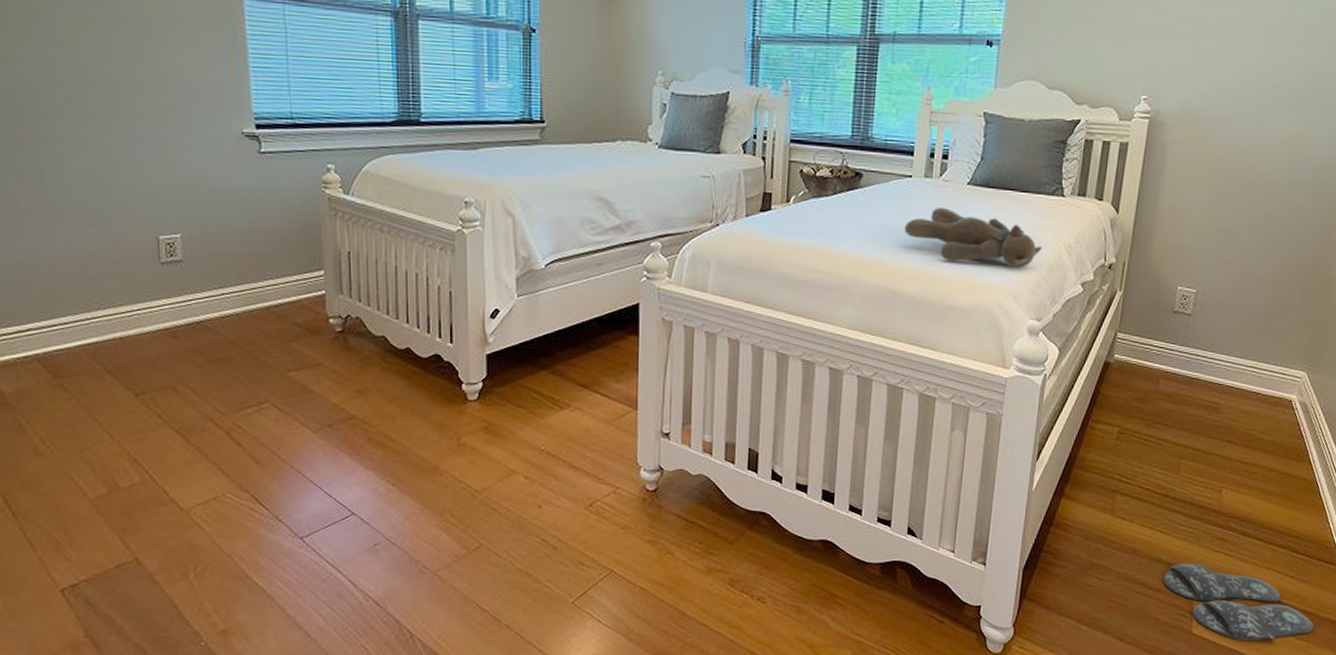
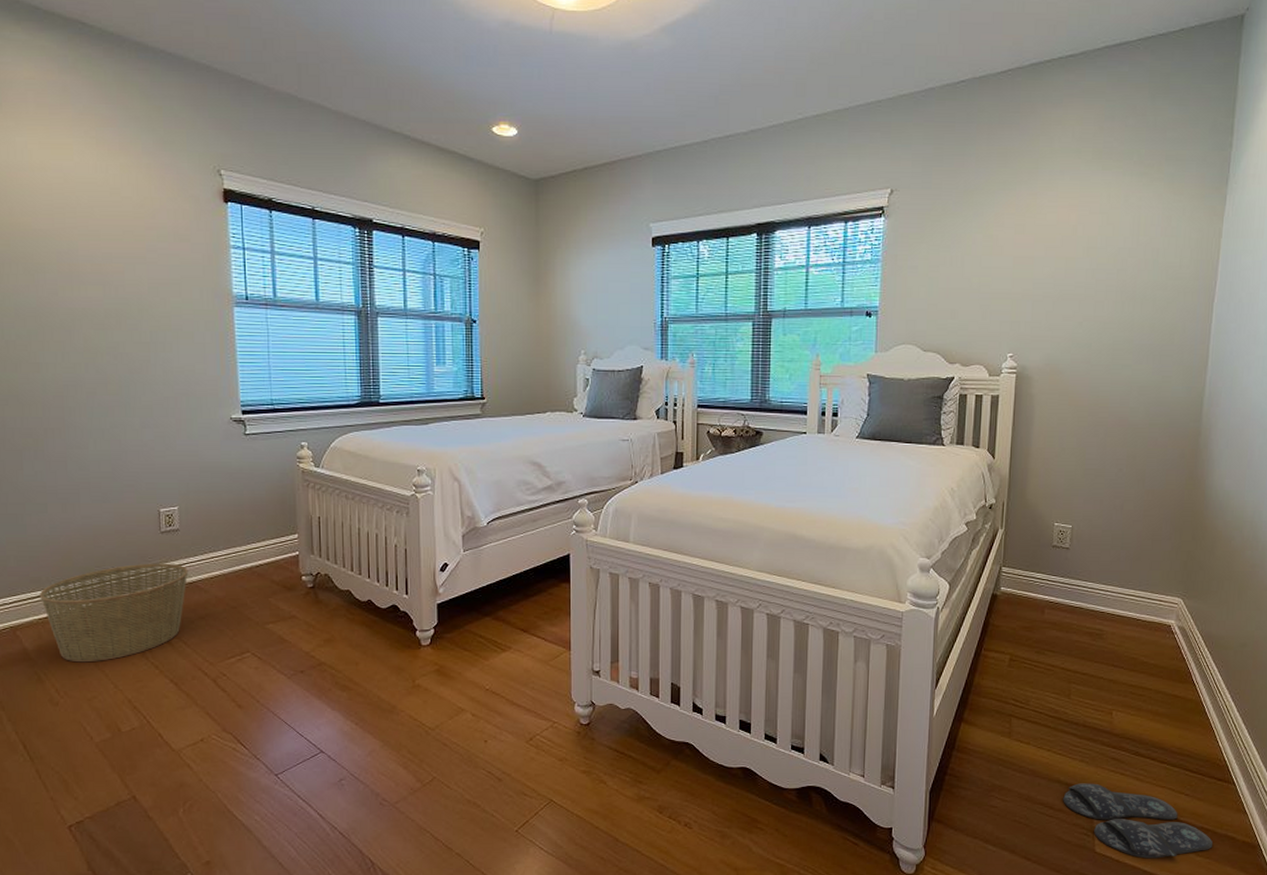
basket: none [16,298,195,409] -> present [39,563,189,663]
teddy bear: present [904,206,1043,268] -> none [802,458,928,511]

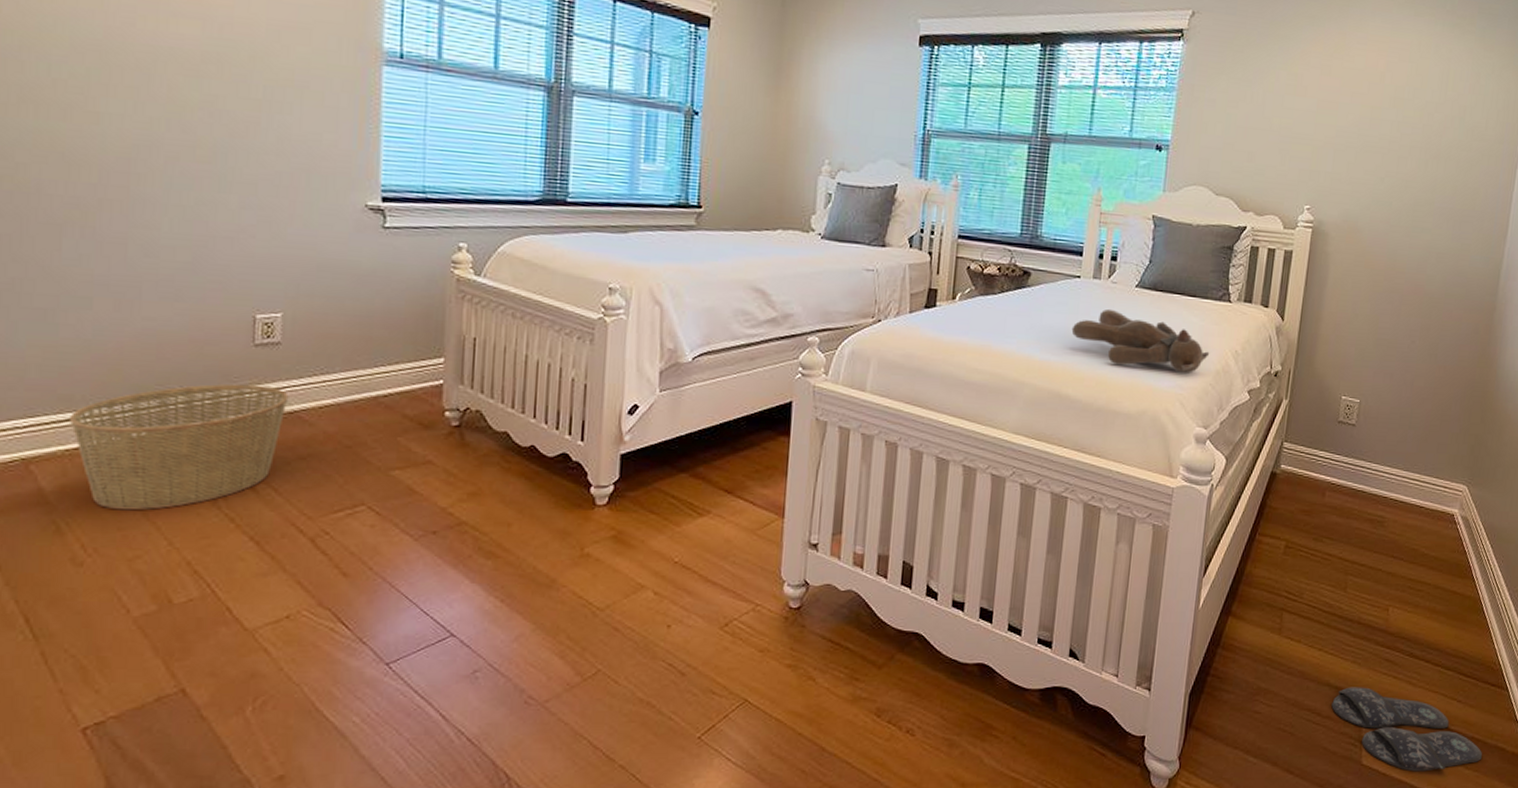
teddy bear: none [802,458,928,511] -> present [1071,308,1210,374]

